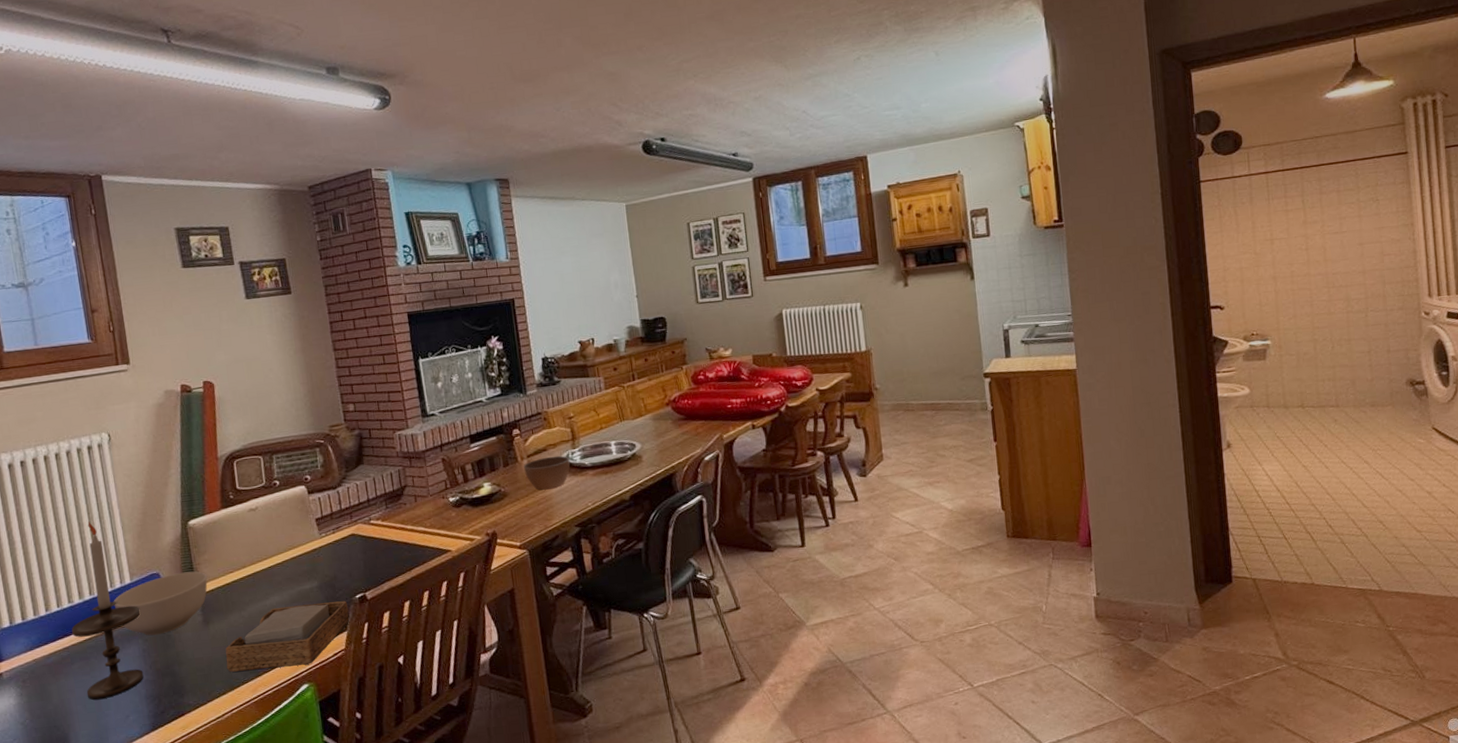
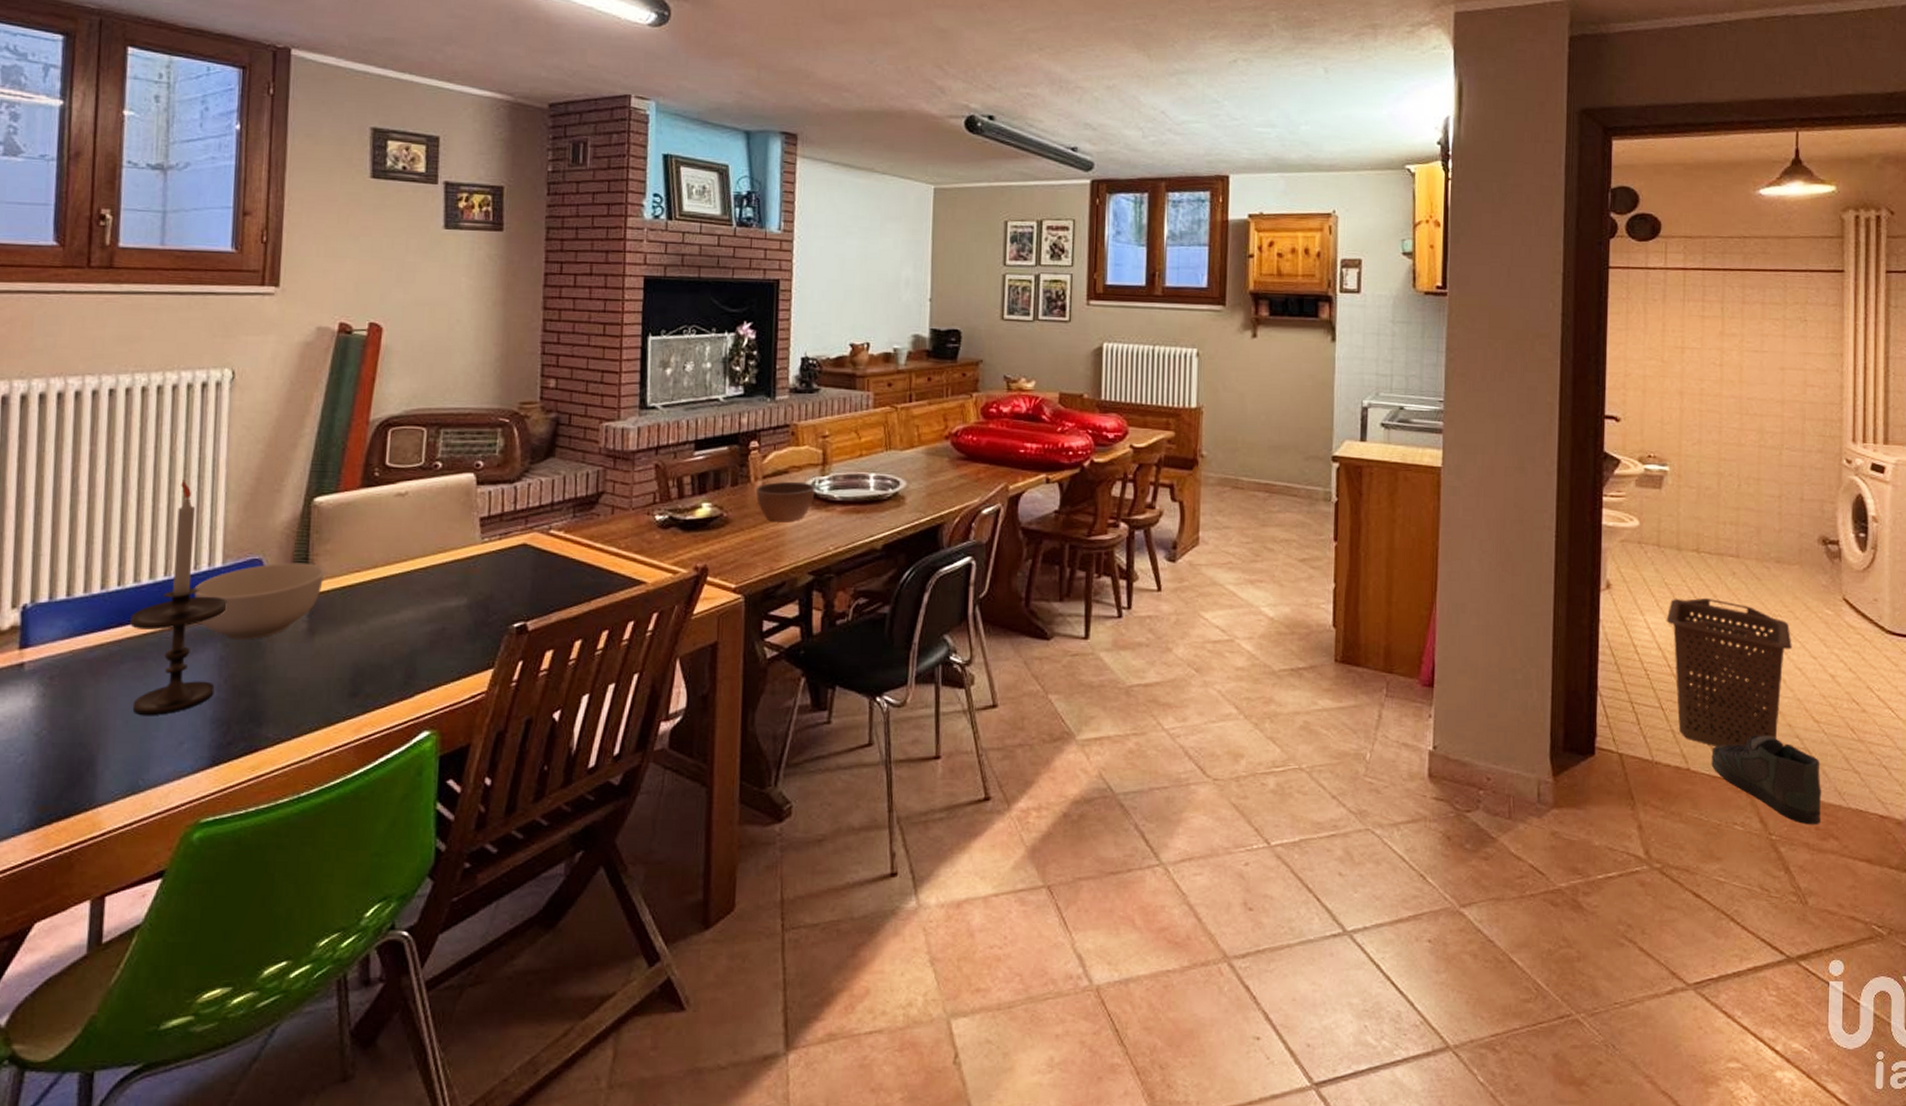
napkin holder: present [225,601,350,672] -> none [327,625,501,705]
laundry basket: none [1281,443,1392,563] -> present [1666,597,1792,748]
shoe: none [1331,548,1430,615] -> present [1711,735,1822,824]

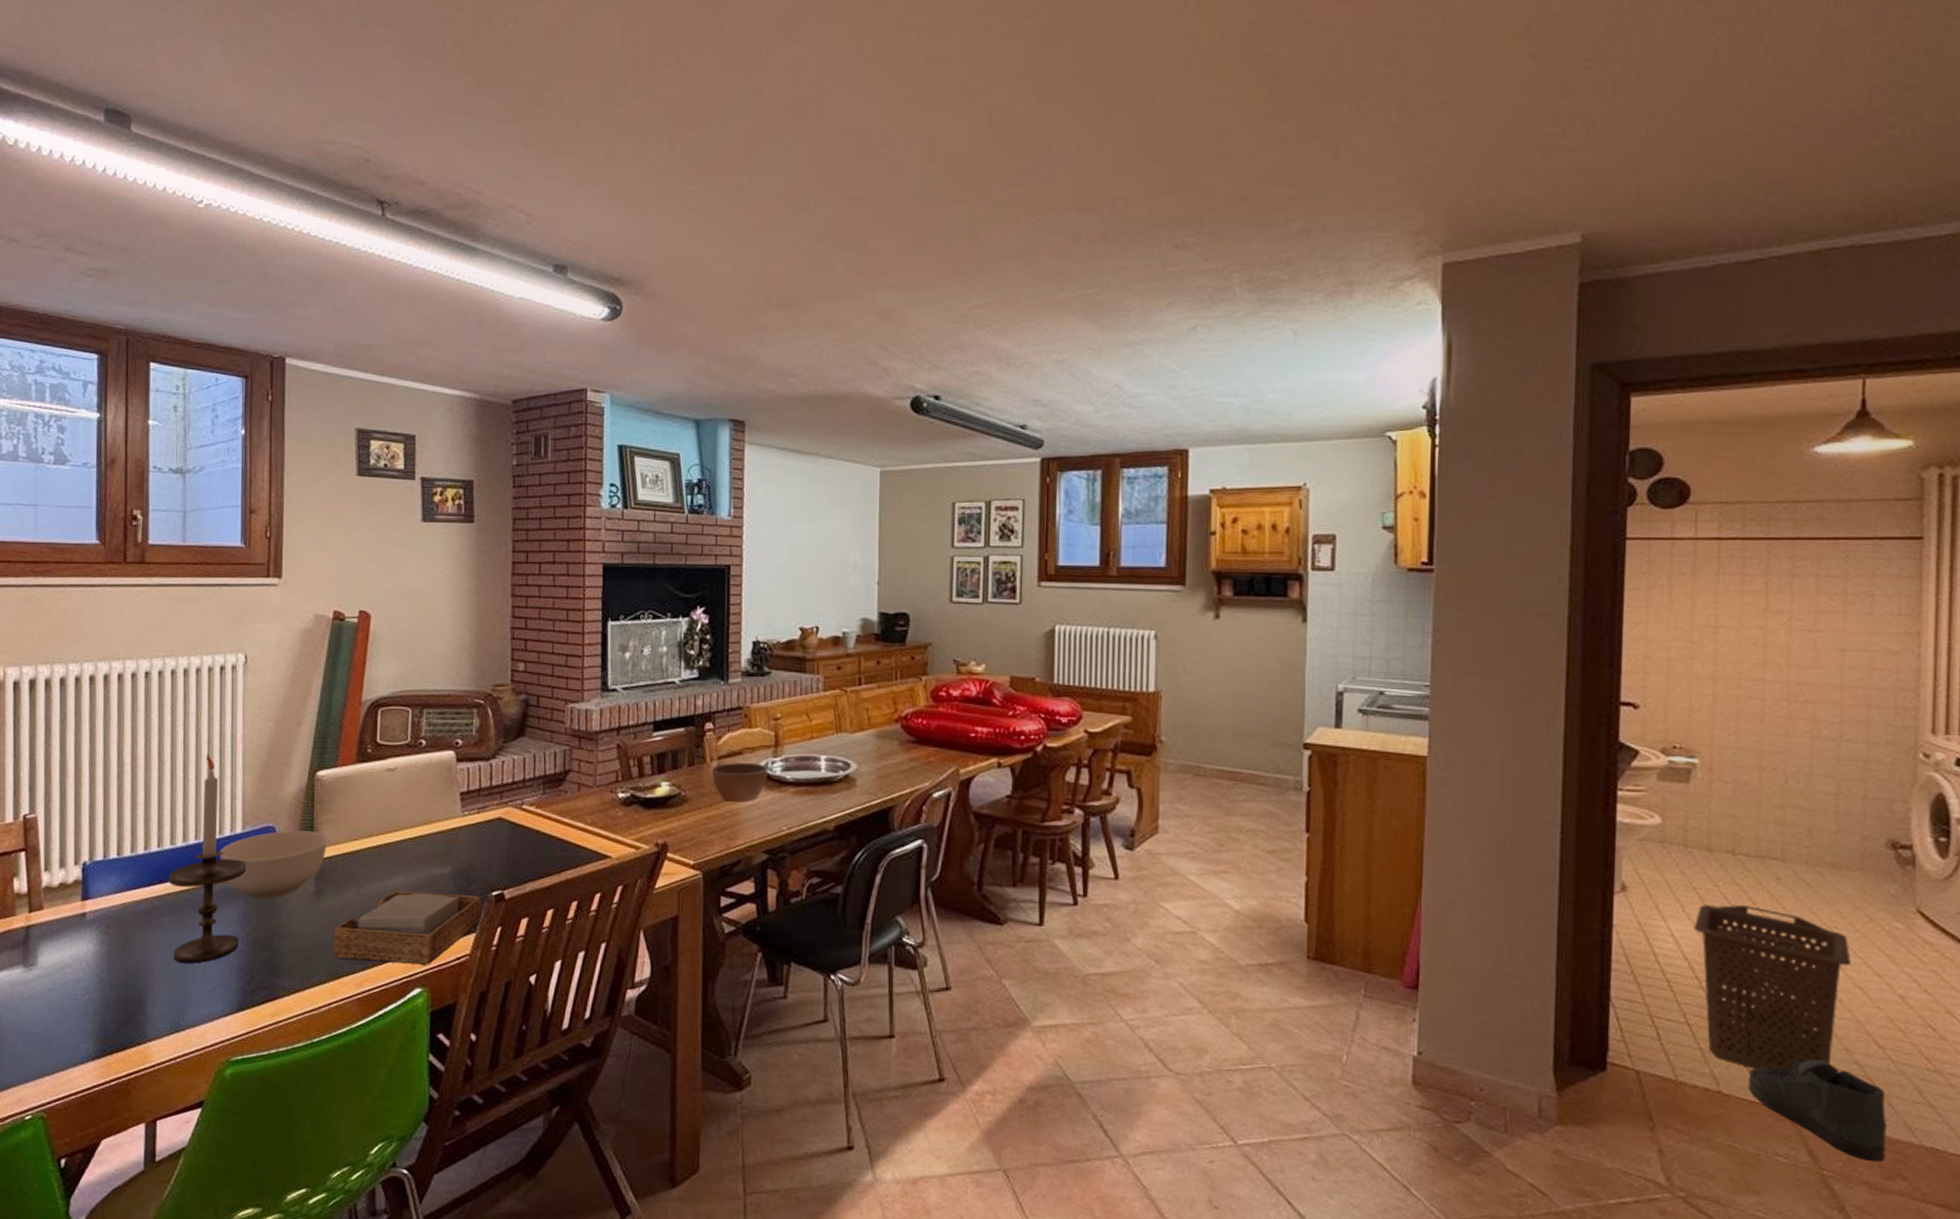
napkin holder: none [327,625,501,705] -> present [333,890,481,965]

